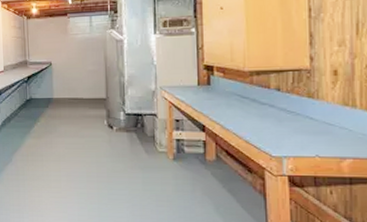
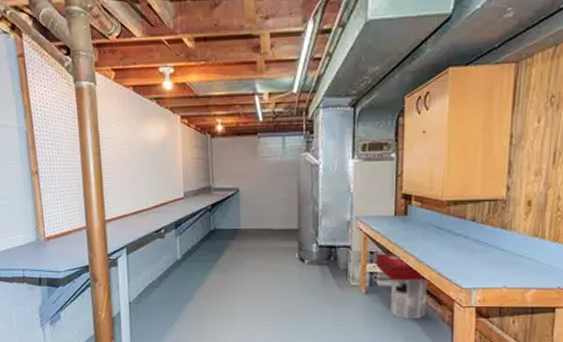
side table: none [182,122,238,186] -> present [376,254,430,319]

